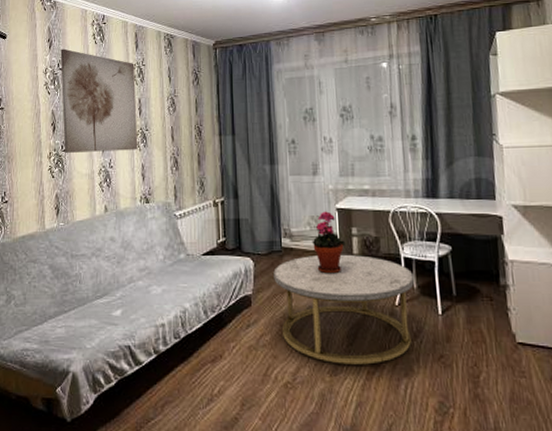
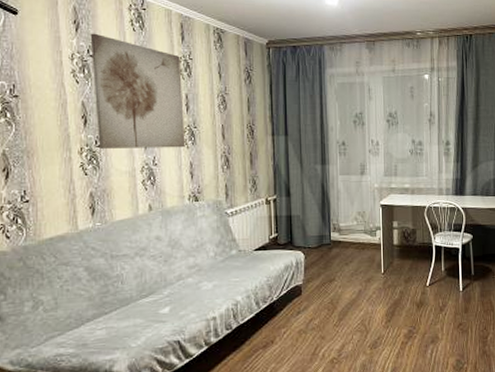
coffee table: present [273,254,415,365] -> none [323,244,443,339]
potted plant: present [312,211,345,274] -> none [358,207,387,263]

